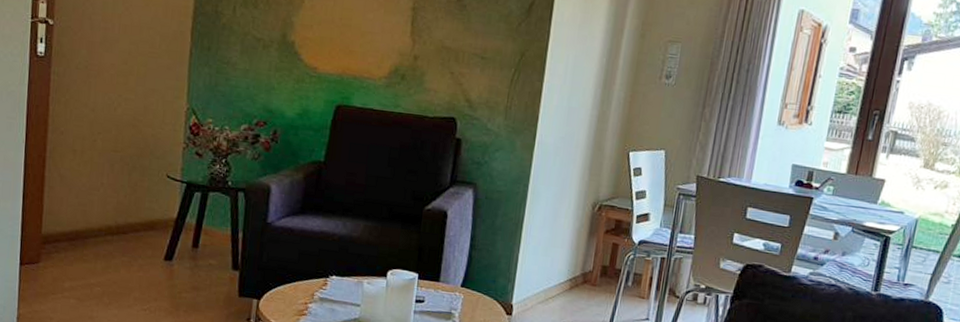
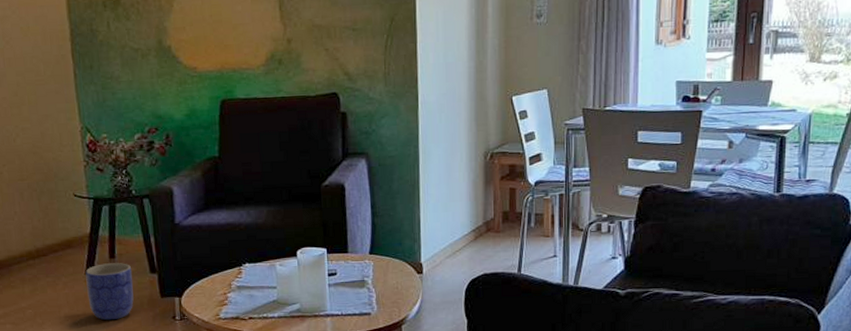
planter: none [162,251,214,313] -> present [85,263,134,321]

